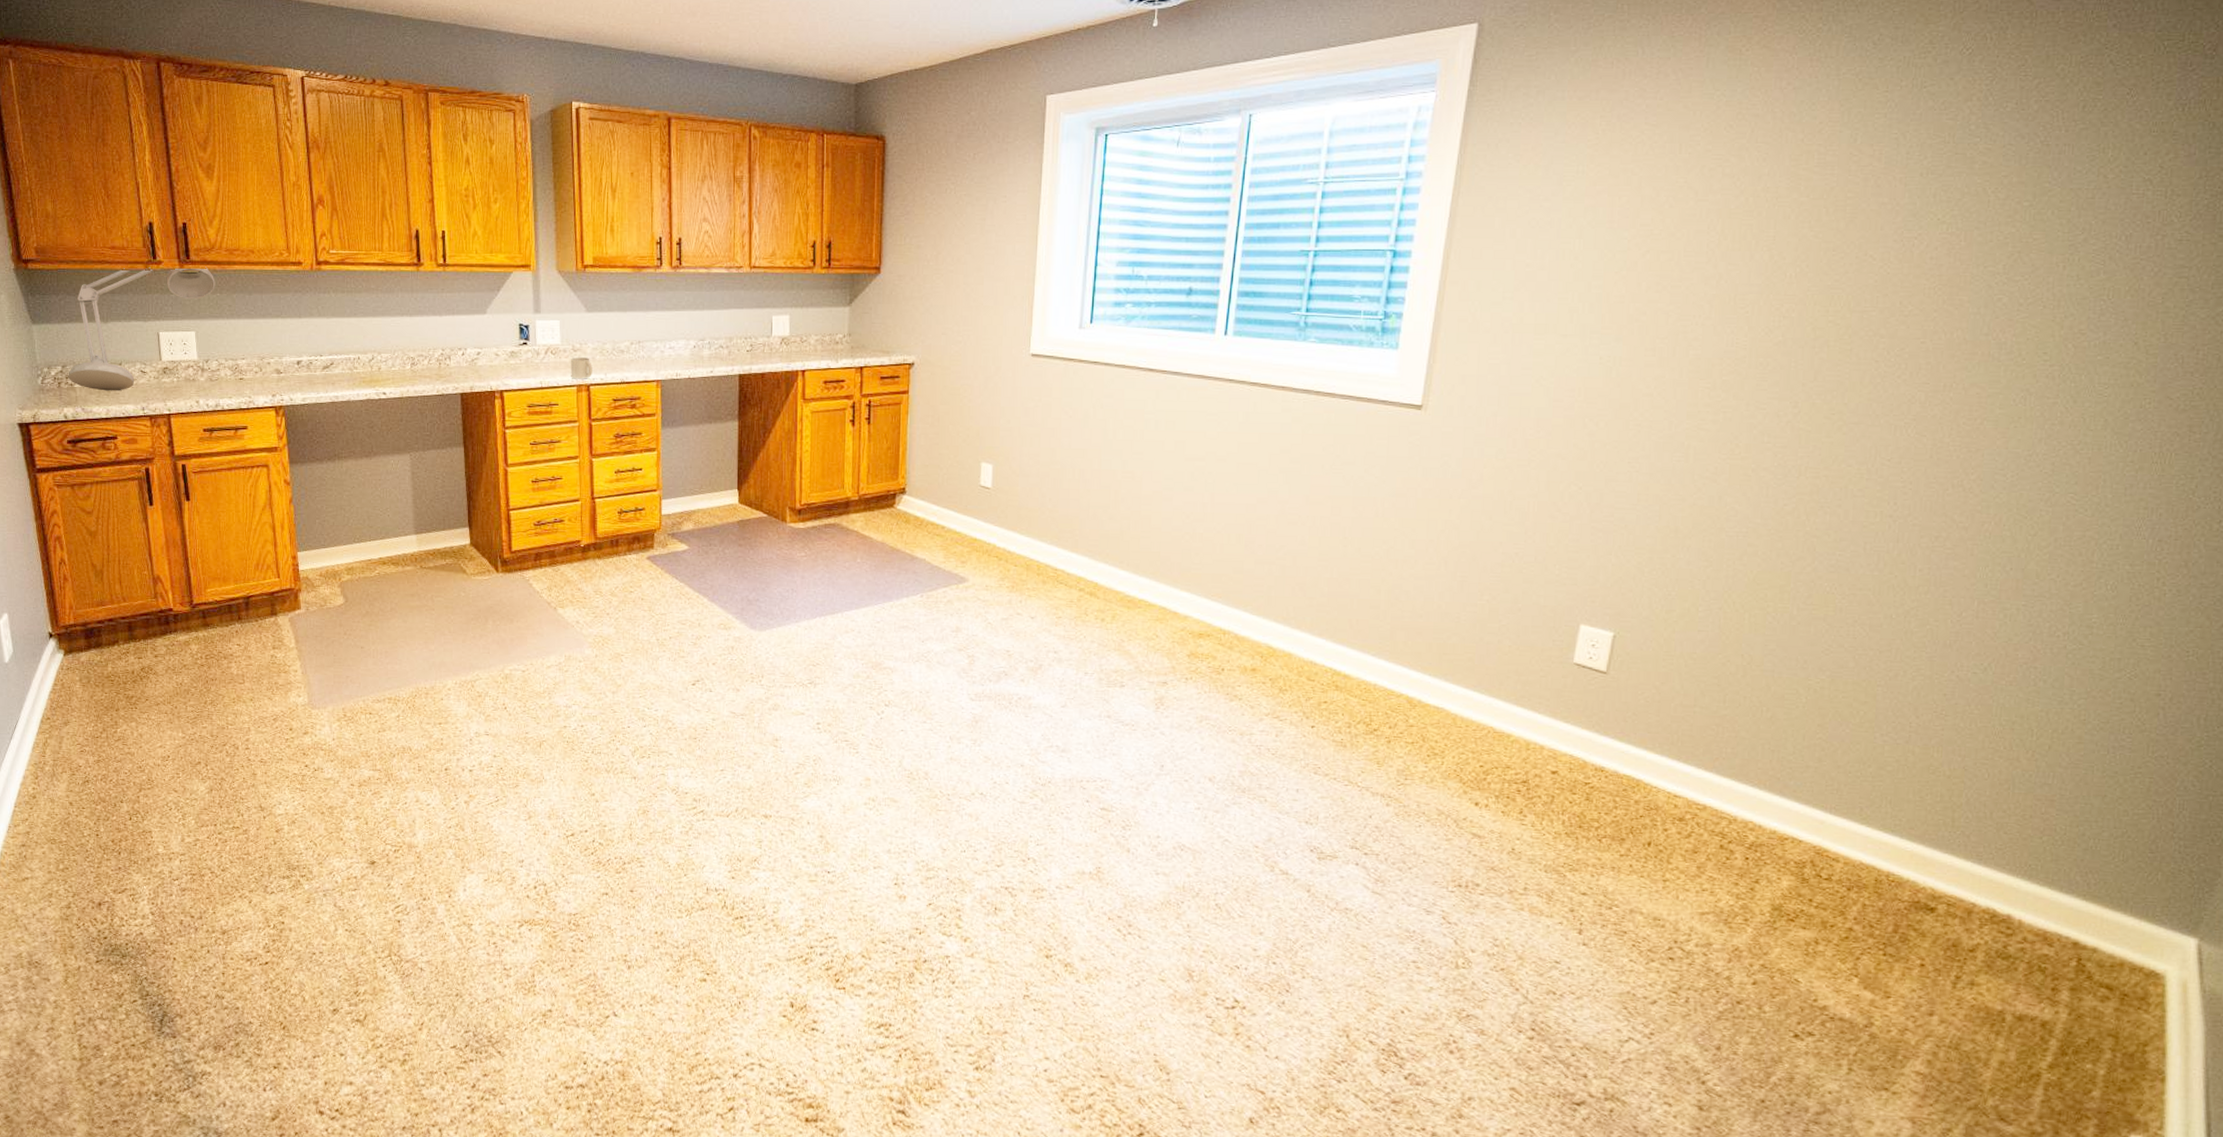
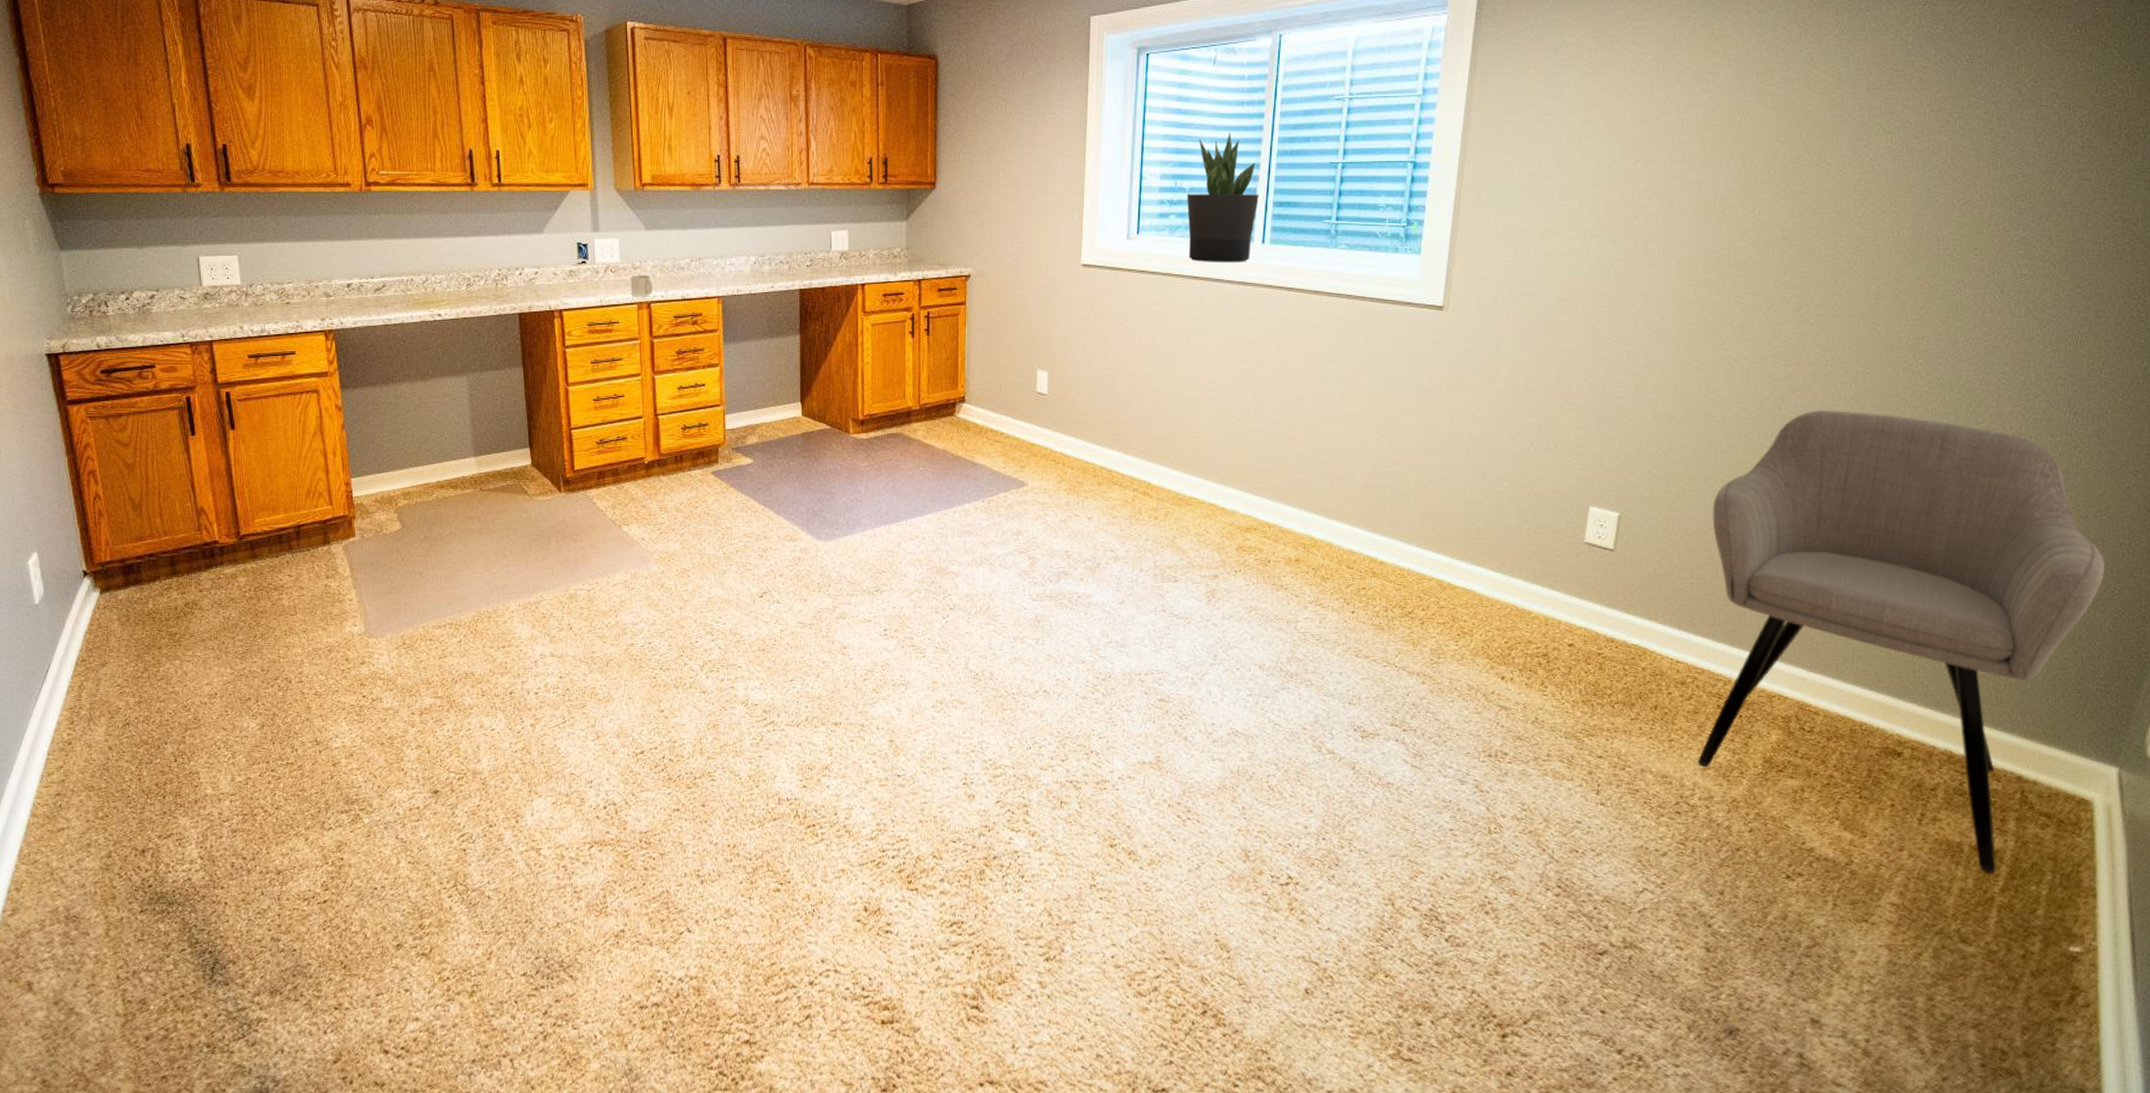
desk lamp: present [68,267,215,391] -> none [100,189,259,318]
planter: none [1144,217,1222,356] -> present [1187,132,1259,263]
armchair: none [1696,527,2191,1048] -> present [1698,409,2106,874]

